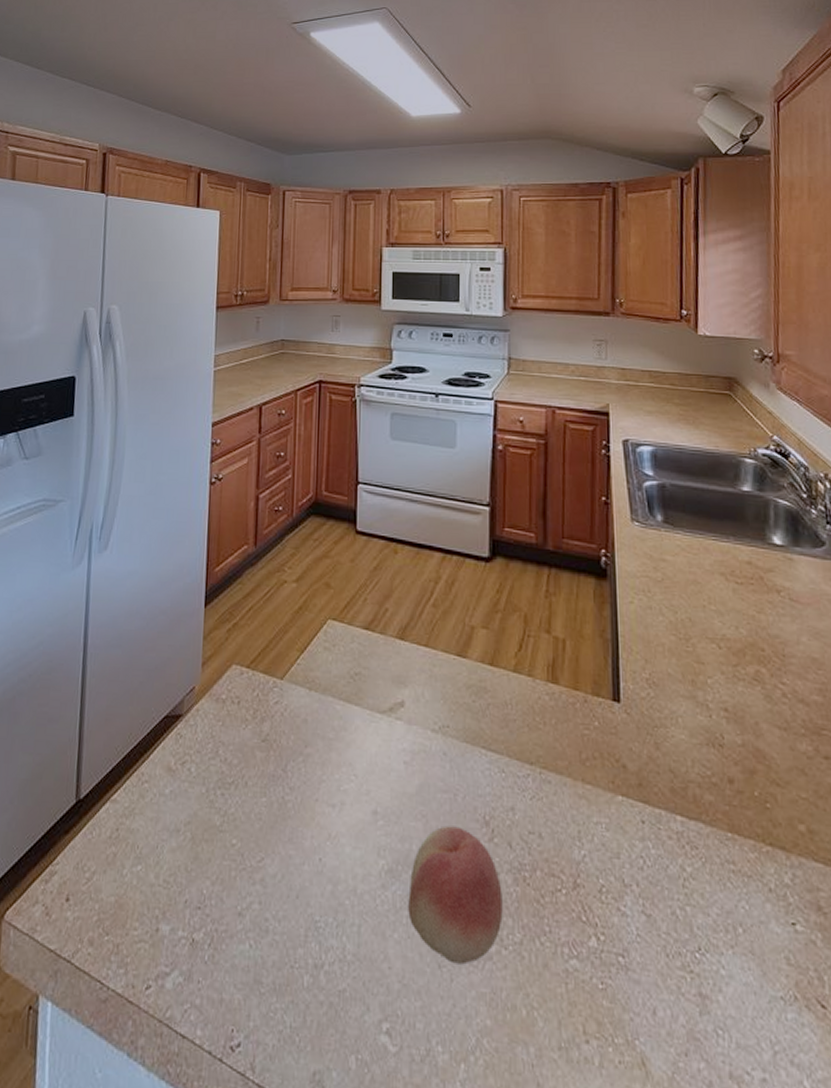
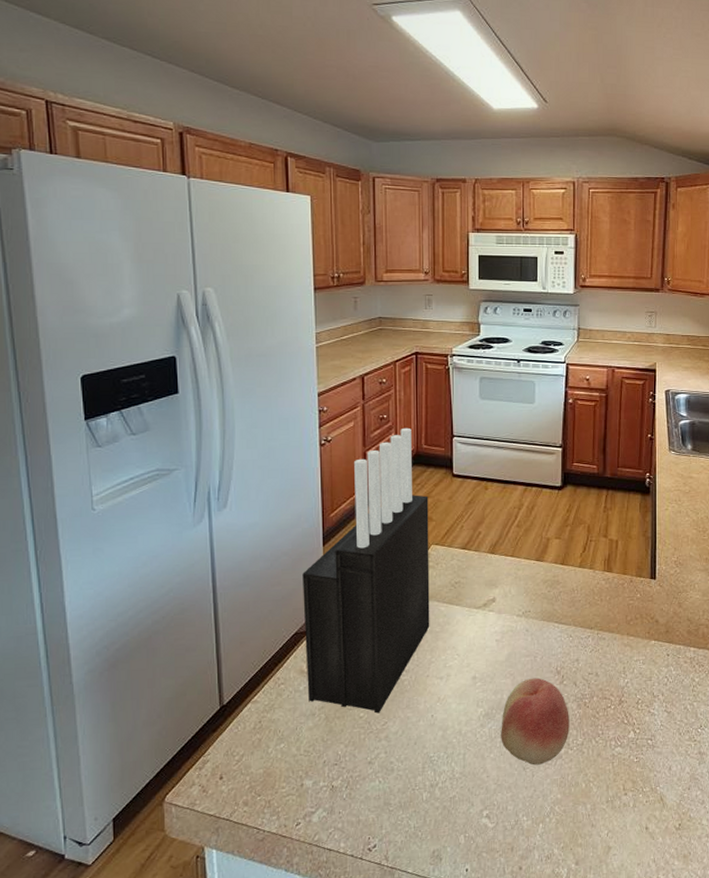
knife block: none [173,468,327,844] -> present [302,427,430,714]

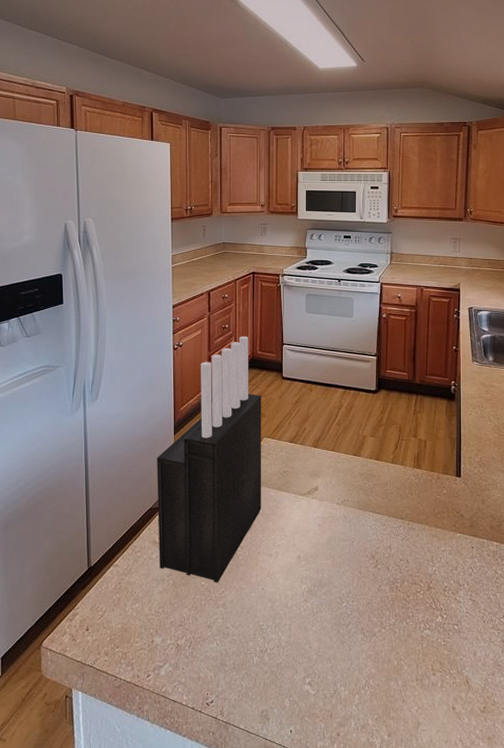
fruit: present [501,678,569,765] -> none [322,561,383,640]

